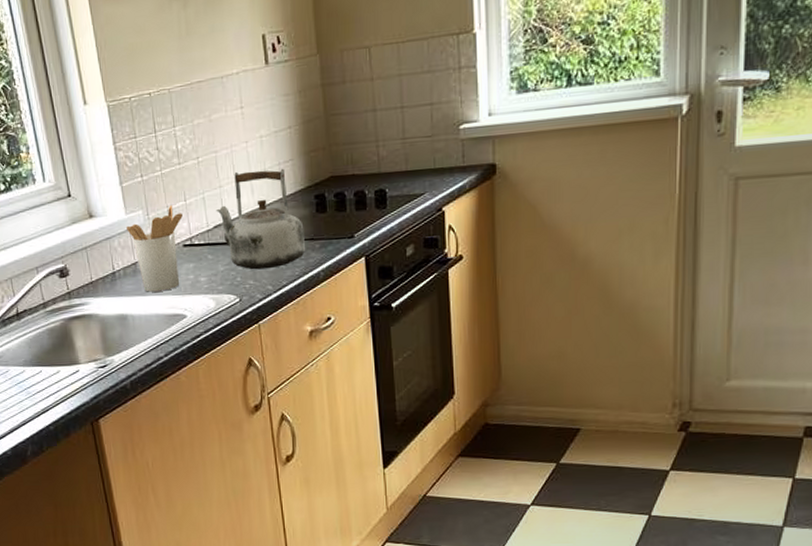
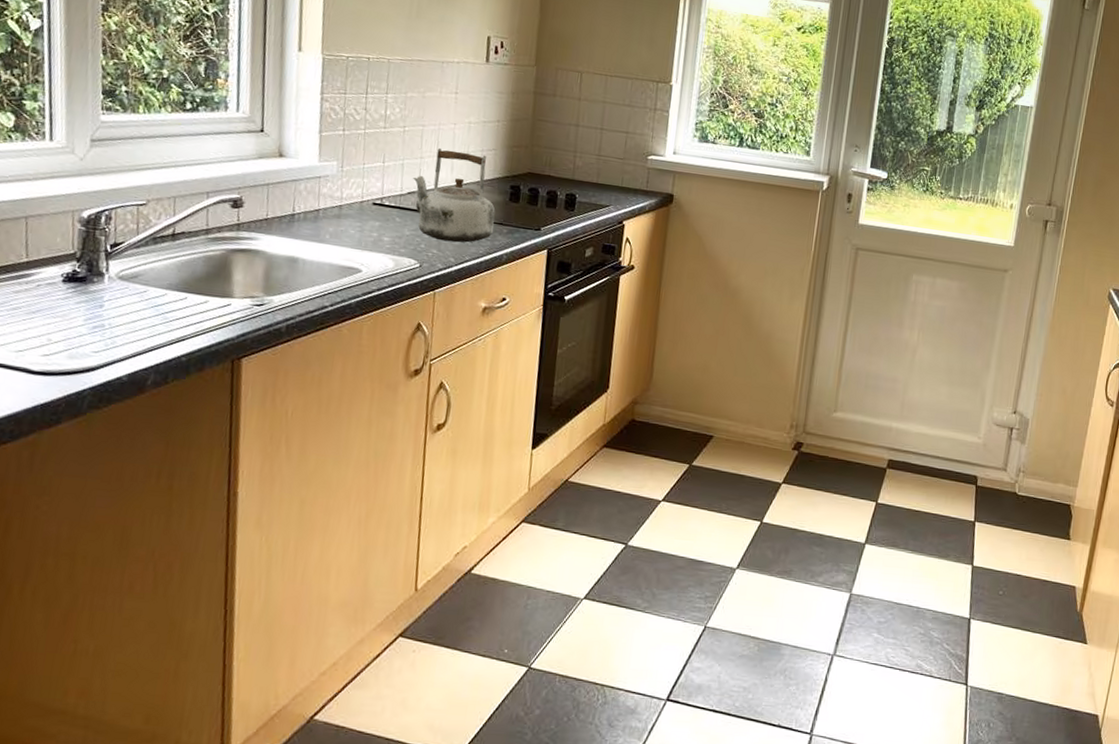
utensil holder: present [127,204,183,292] -> none [317,163,378,243]

